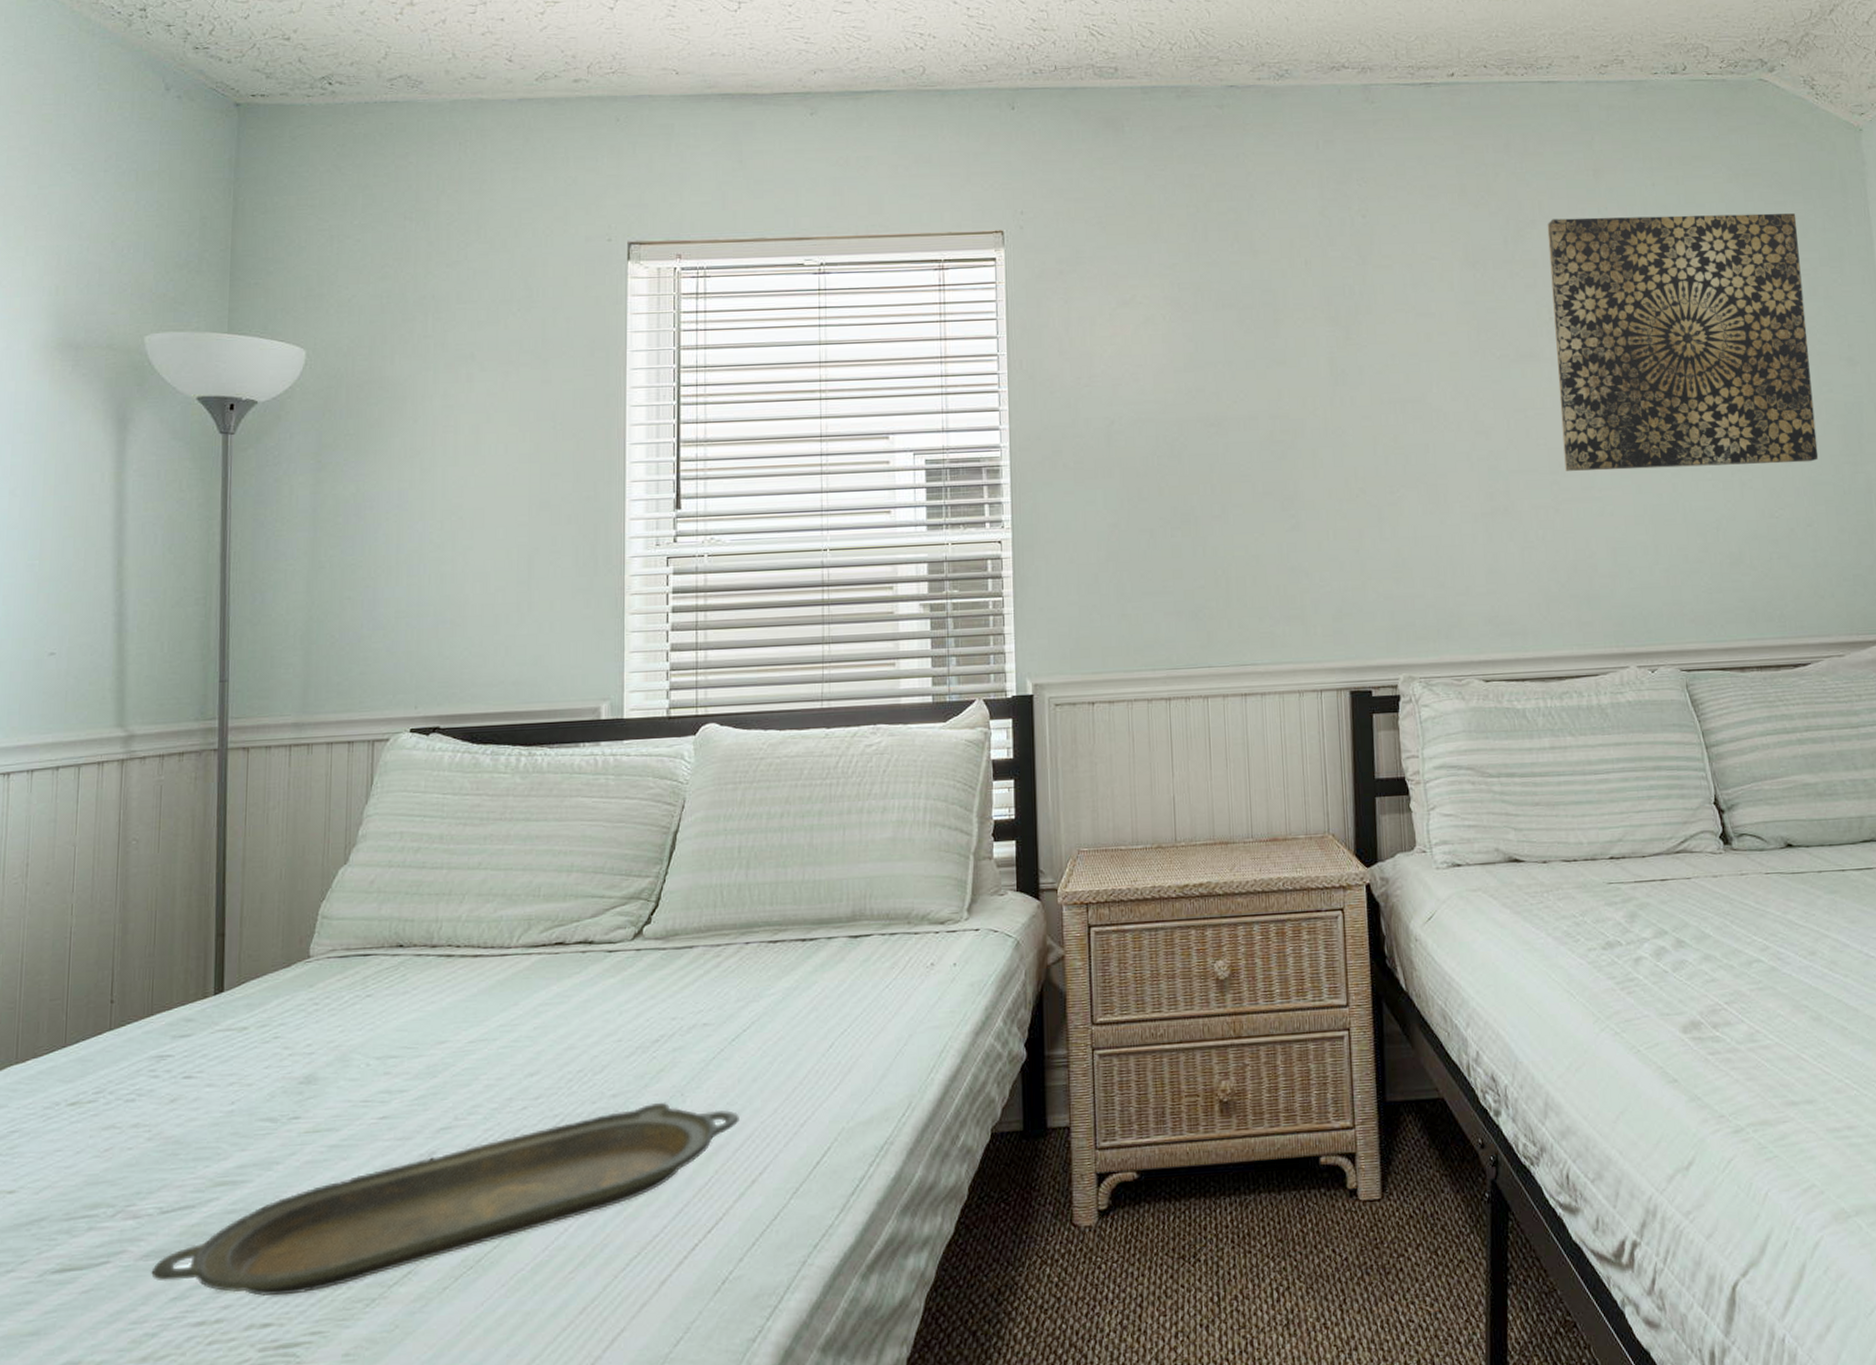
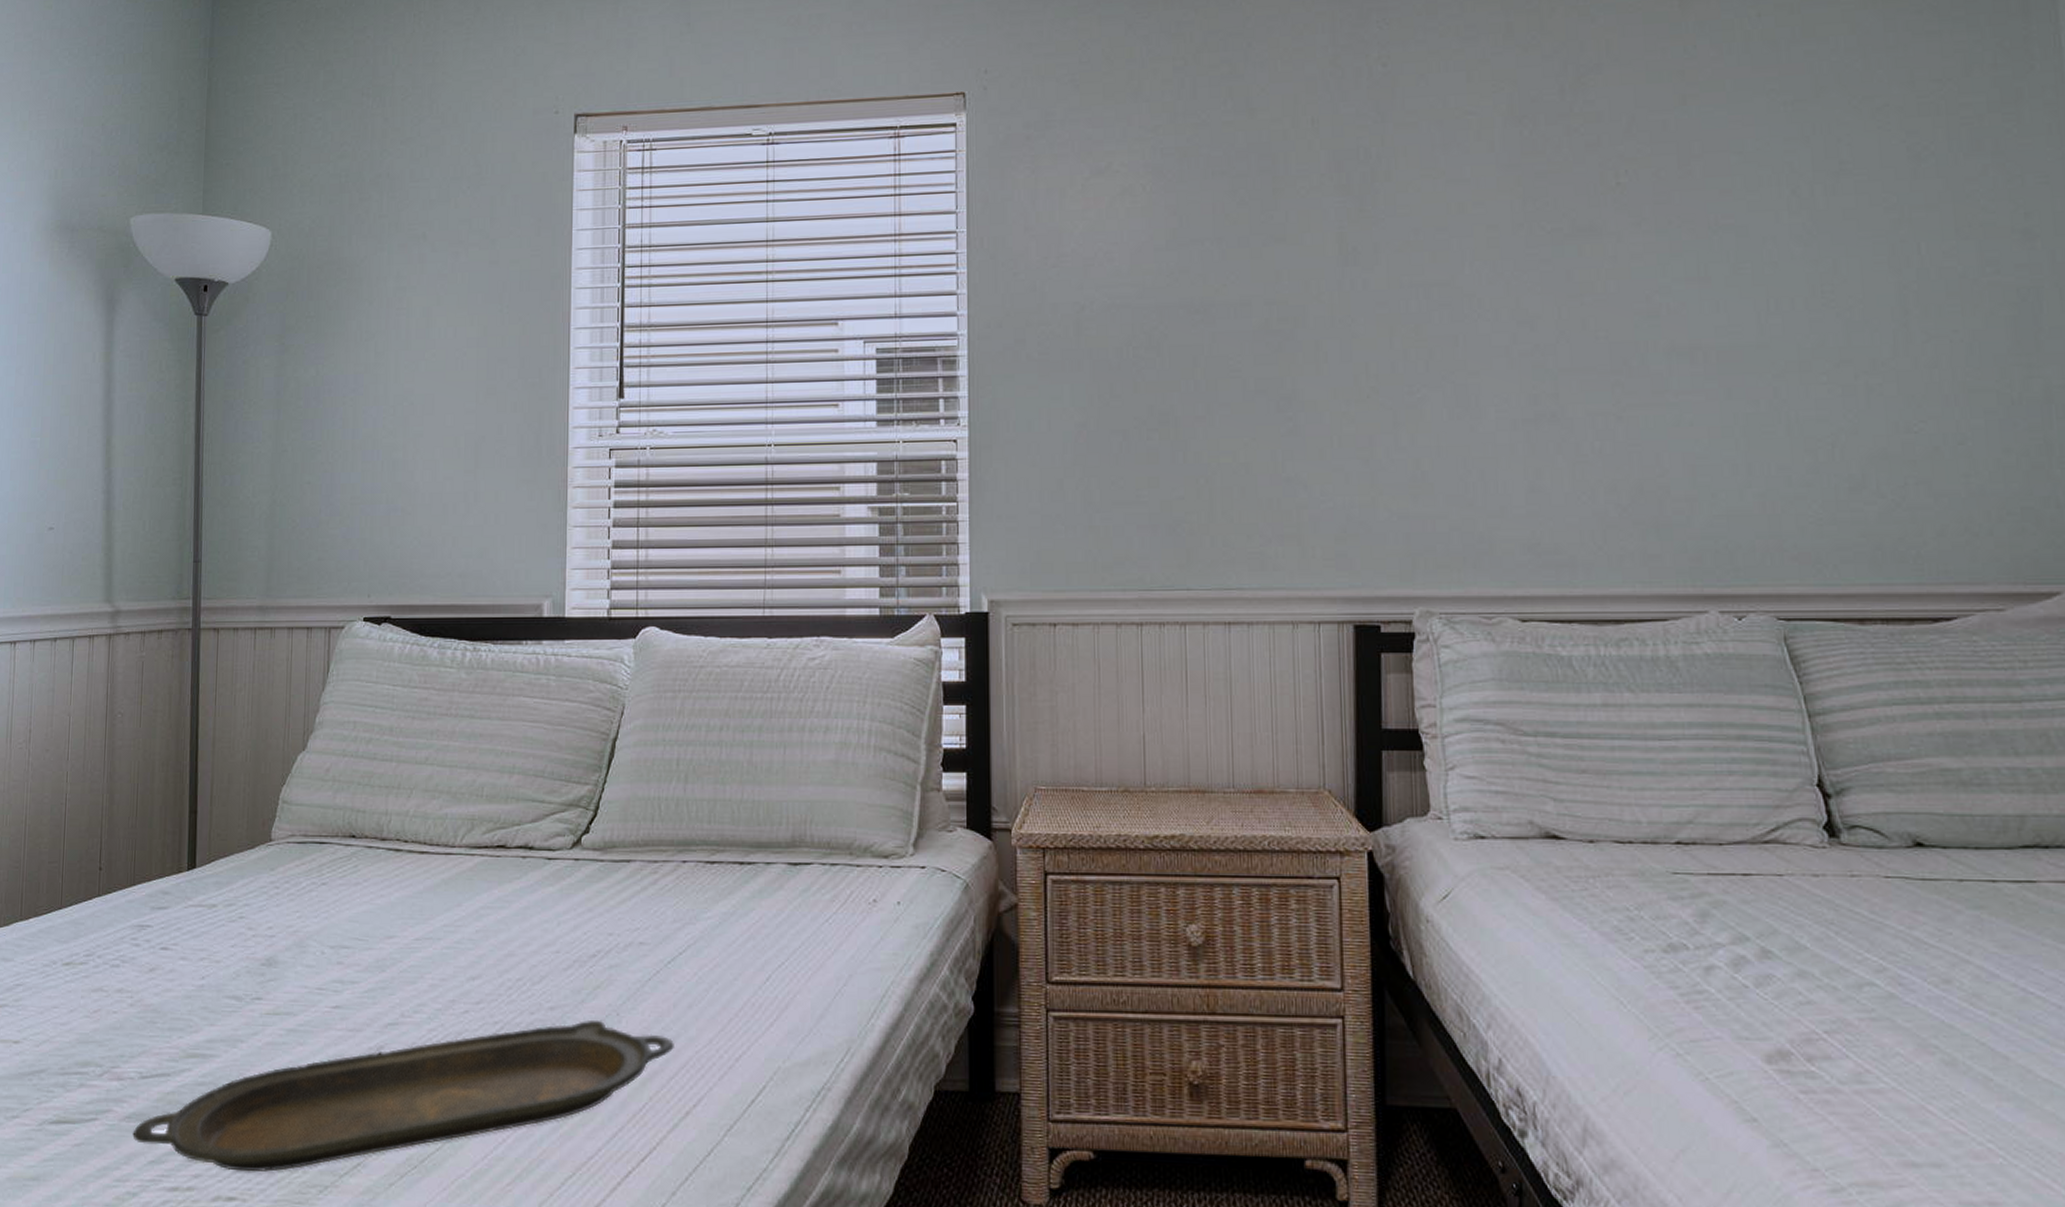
wall art: present [1547,213,1819,472] -> none [1616,46,1977,371]

